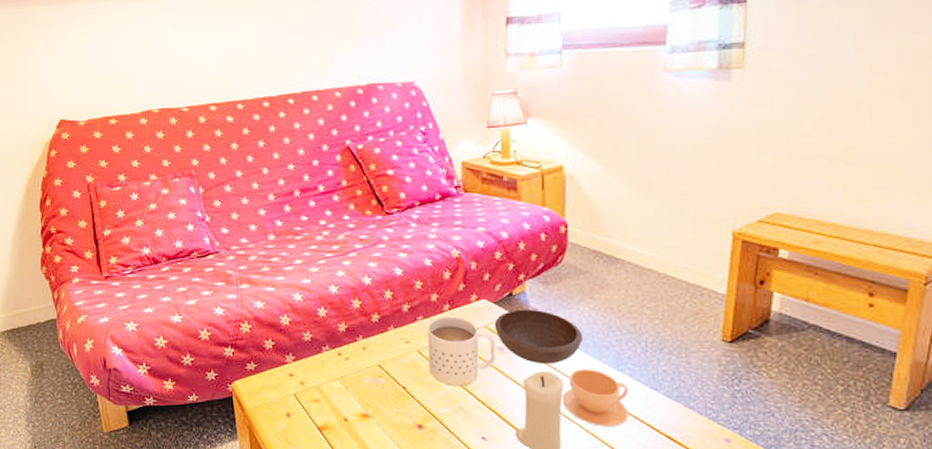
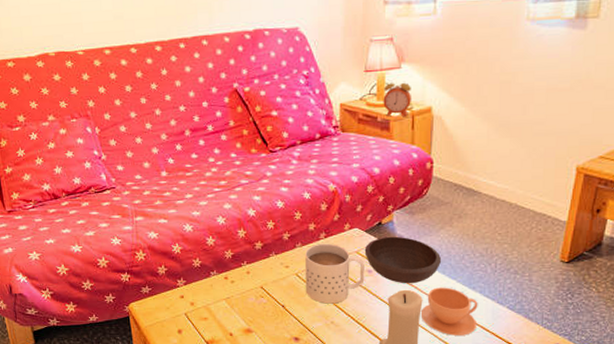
alarm clock: none [508,138,541,176] -> present [383,82,412,117]

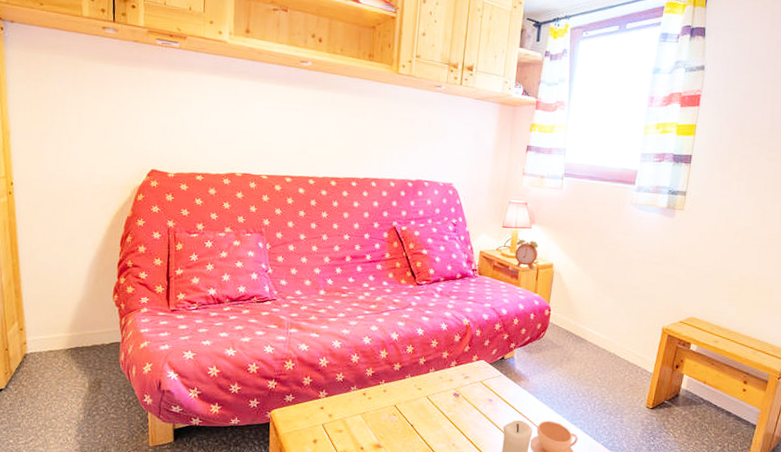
mug: present [304,243,365,304] -> none [433,370,487,428]
bowl: present [364,236,442,284] -> none [487,370,552,416]

